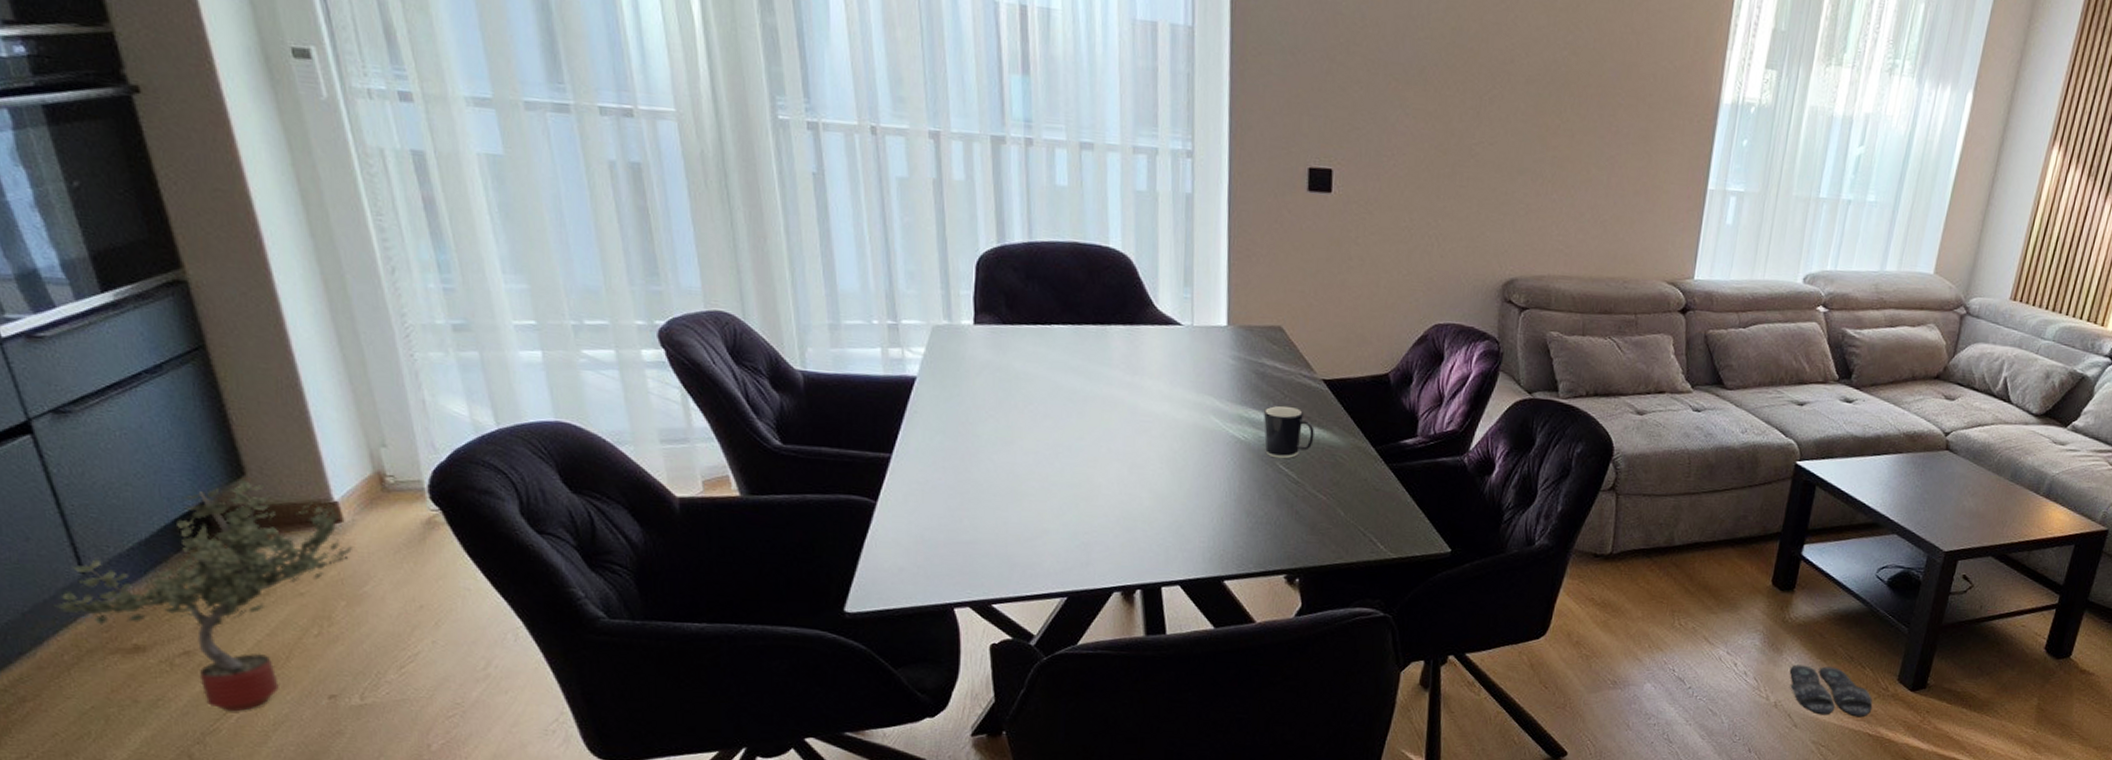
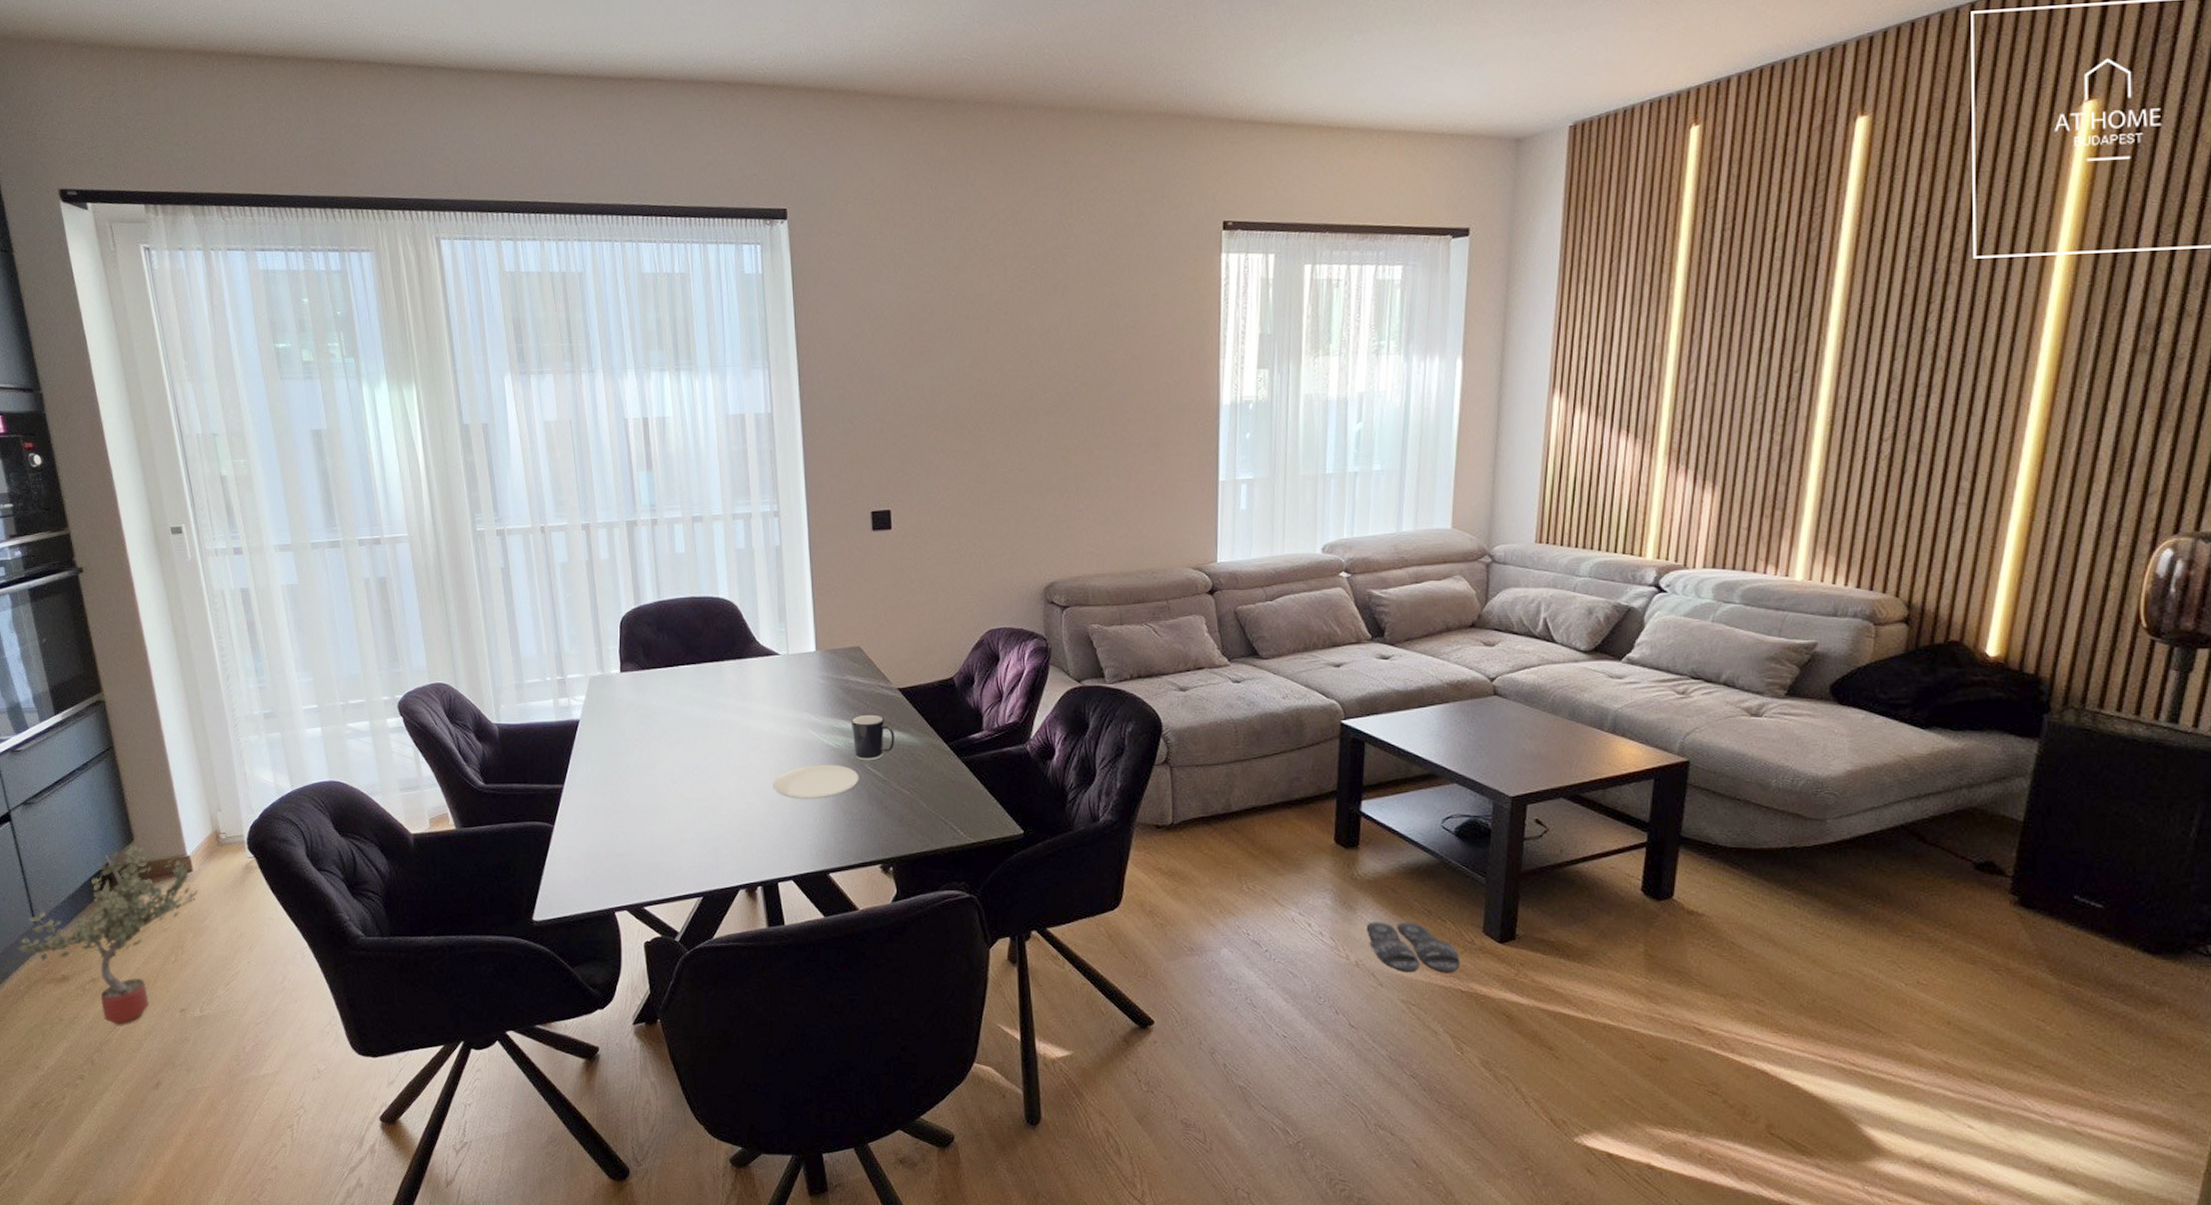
plate: none [1162,456,1268,497] -> present [773,764,859,799]

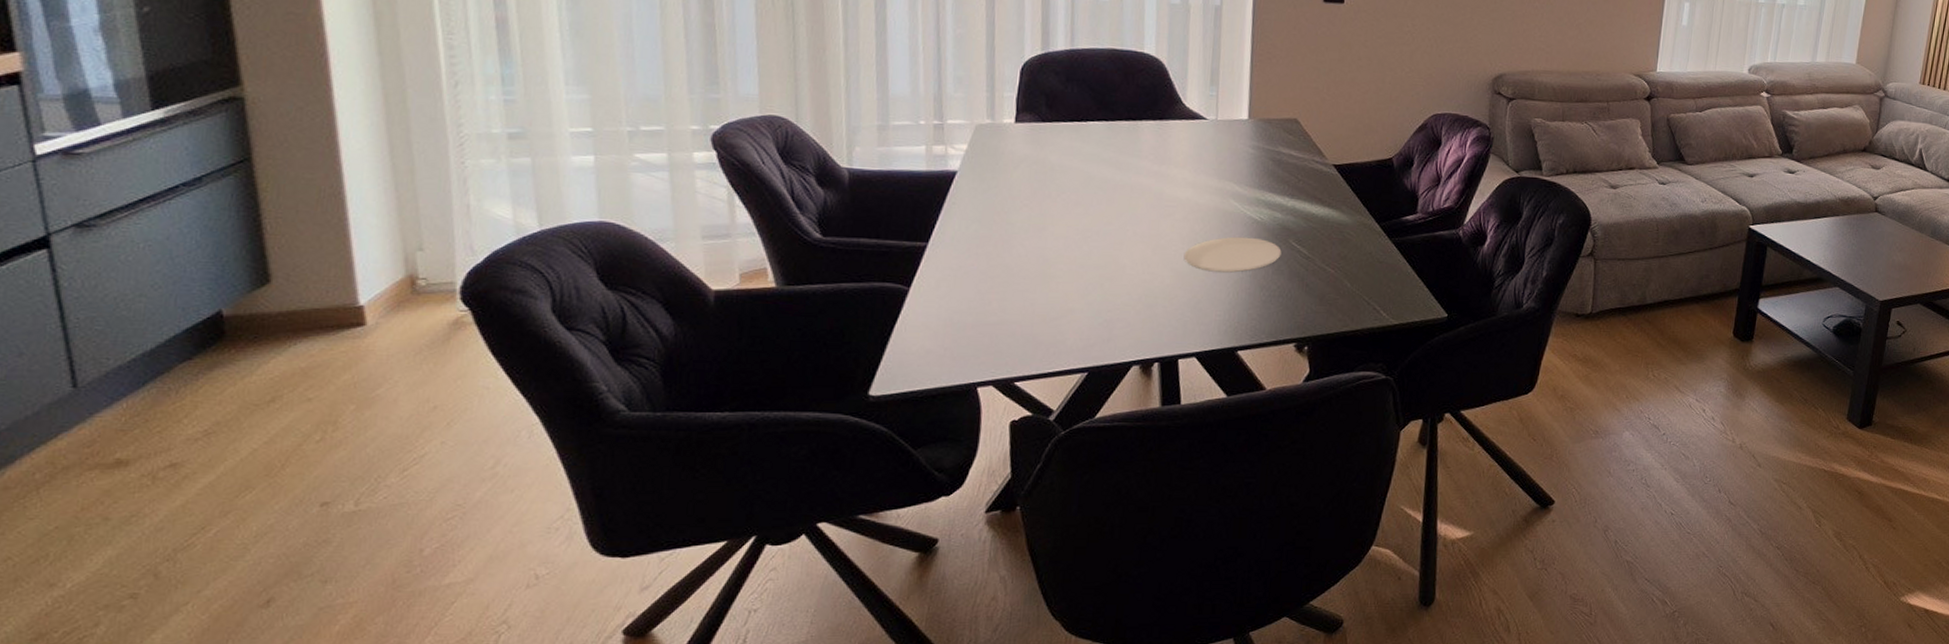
potted tree: present [15,845,198,1025] -> none [33,288,371,525]
mug: present [850,714,895,761] -> none [1278,188,1325,237]
slippers: present [1367,922,1460,973] -> none [1753,408,1826,455]

